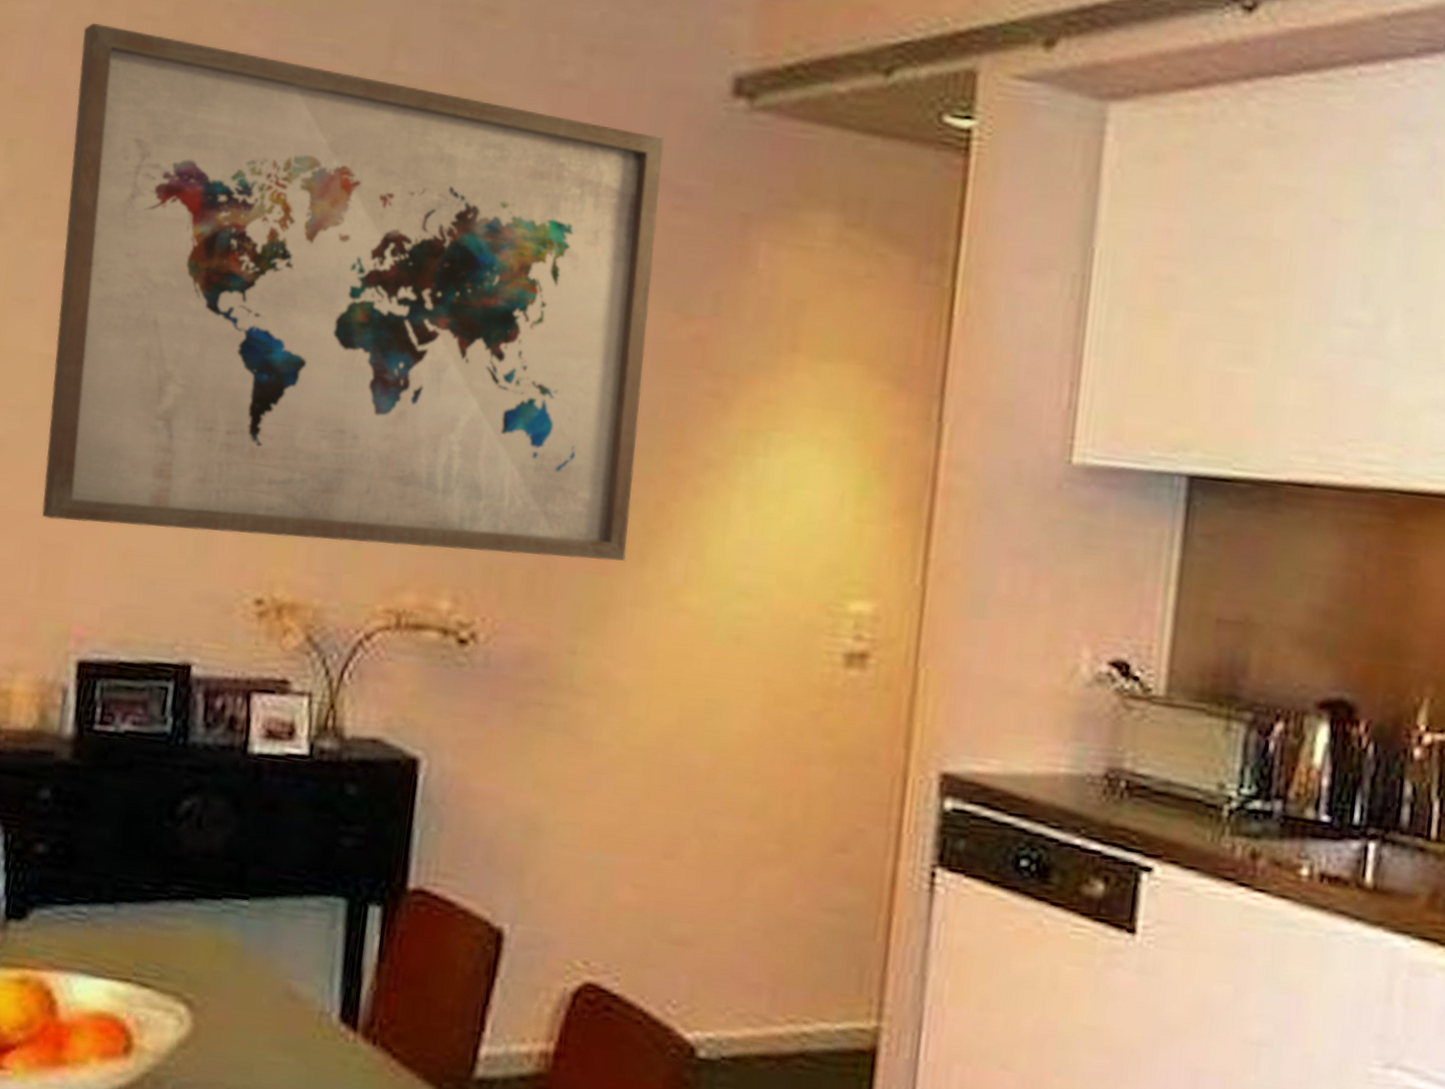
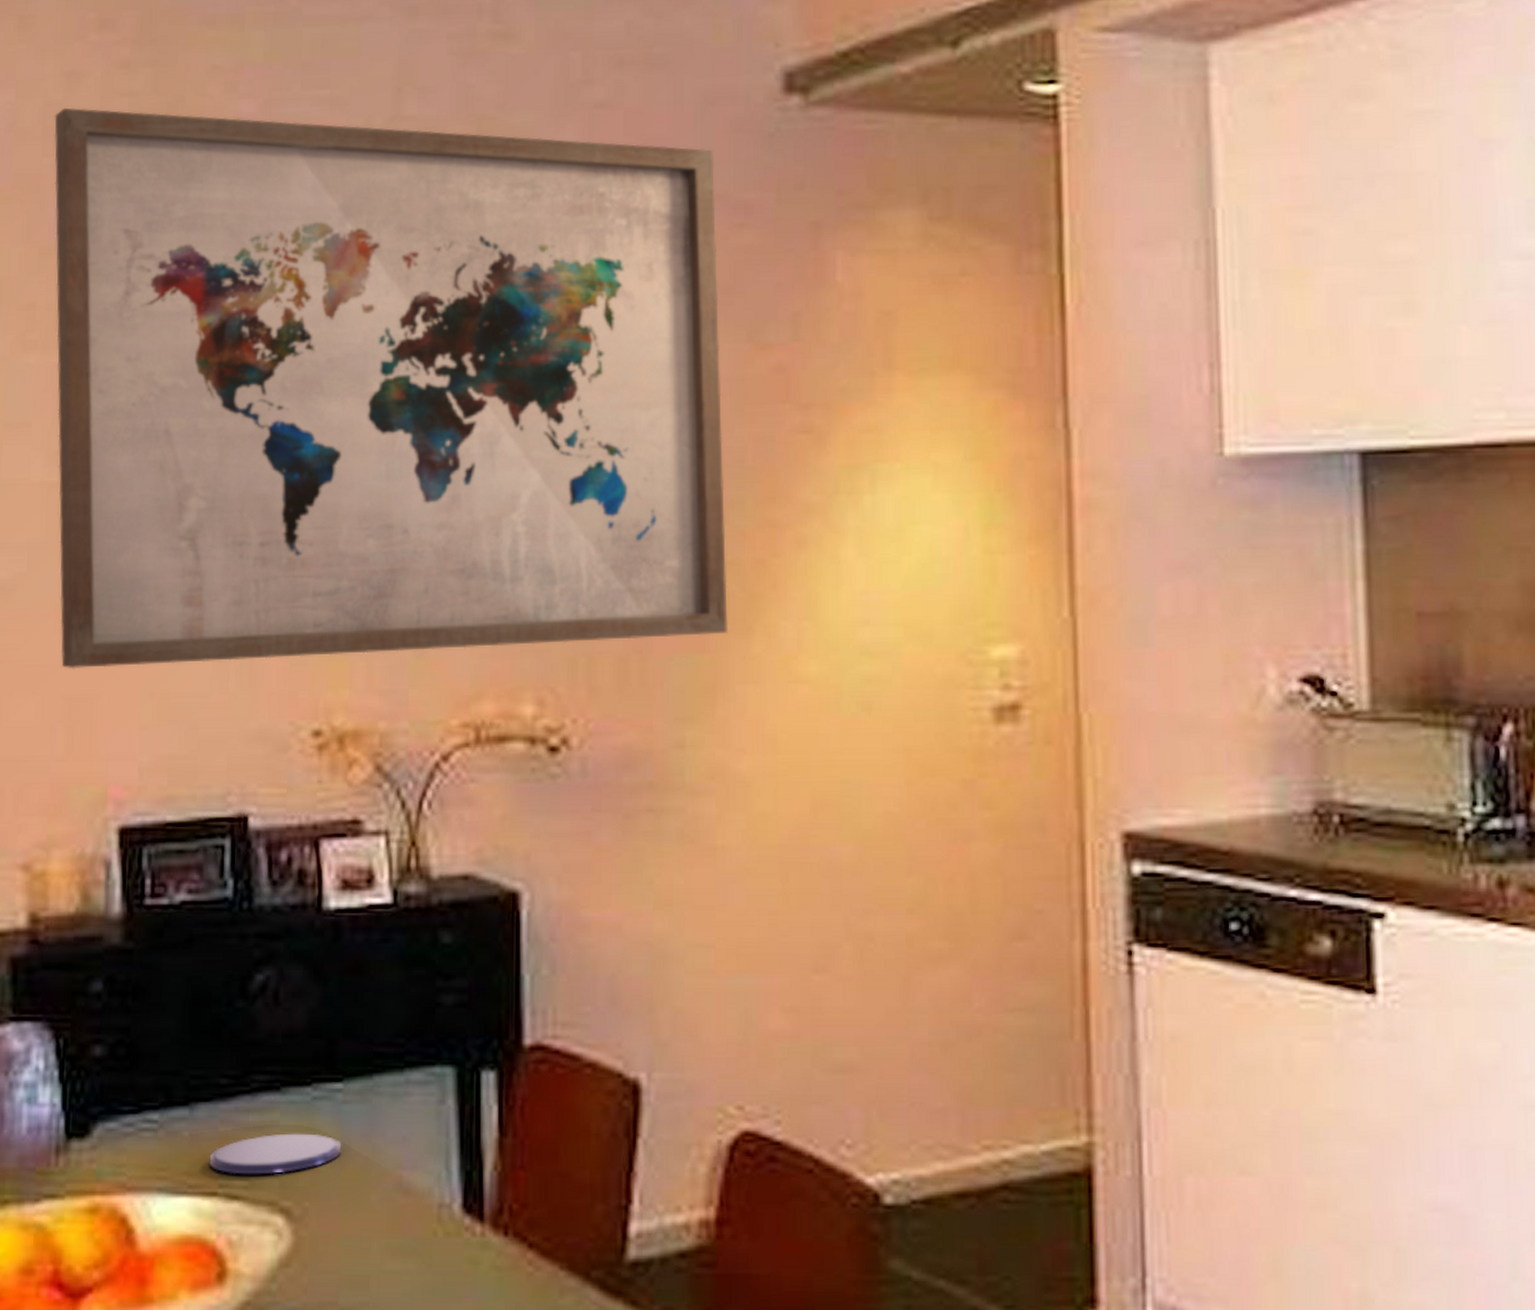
saucer: none [126,936,243,971] -> present [209,1133,342,1175]

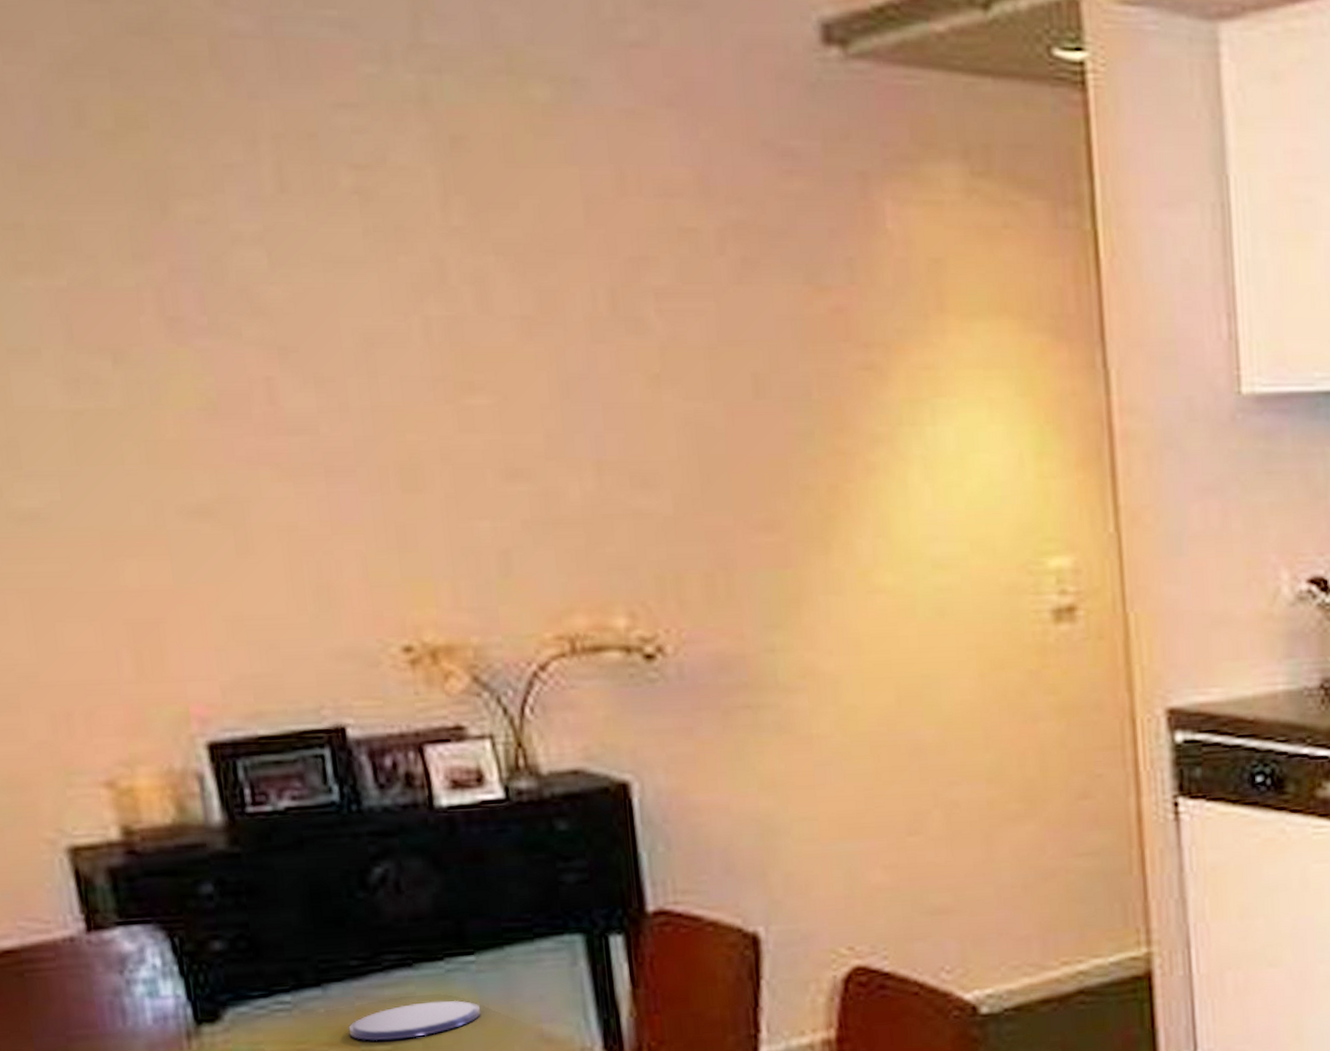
wall art: present [54,107,728,669] -> none [11,10,807,595]

